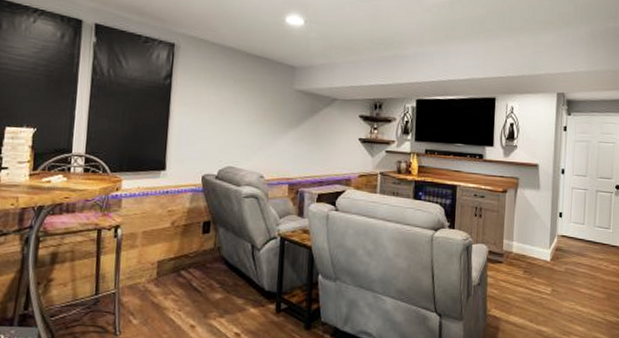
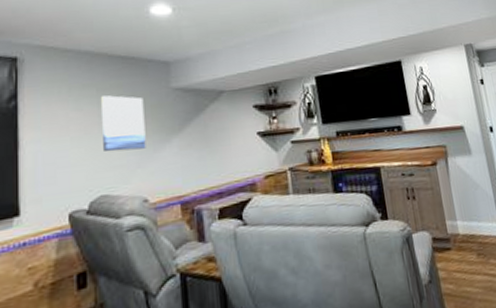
wall art: none [234,87,271,135] -> present [100,95,146,152]

